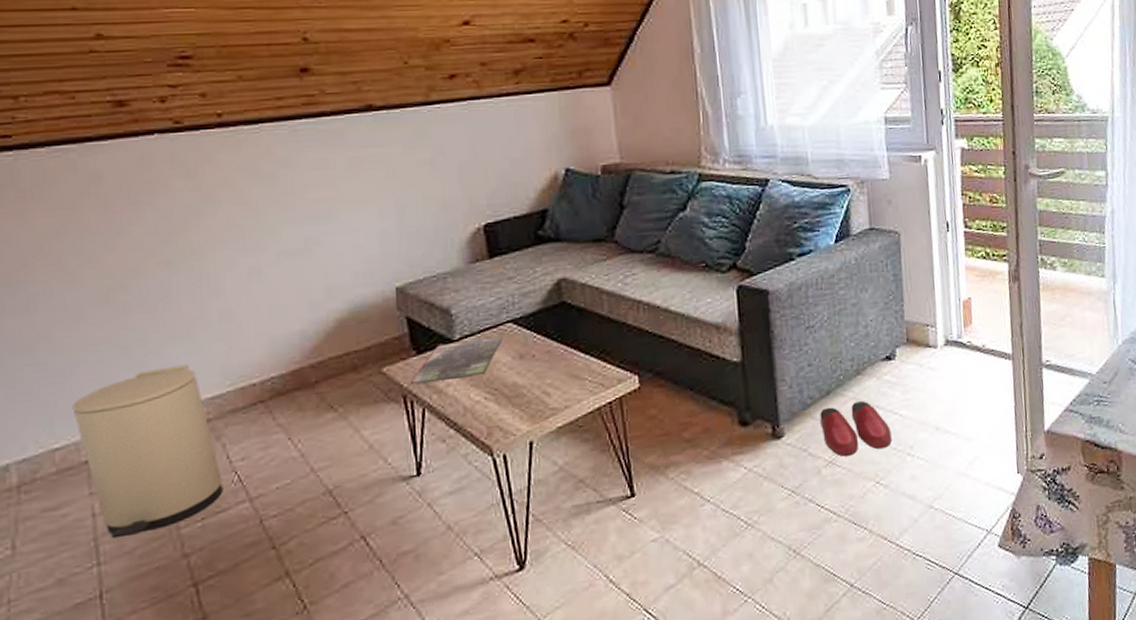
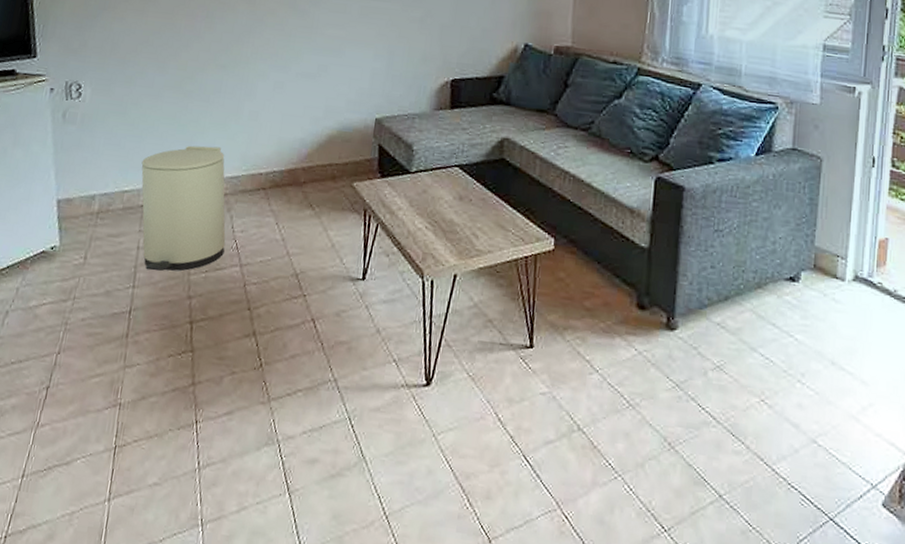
magazine: present [411,336,503,385] -> none [372,173,449,206]
slippers: present [820,401,892,457] -> none [714,312,784,368]

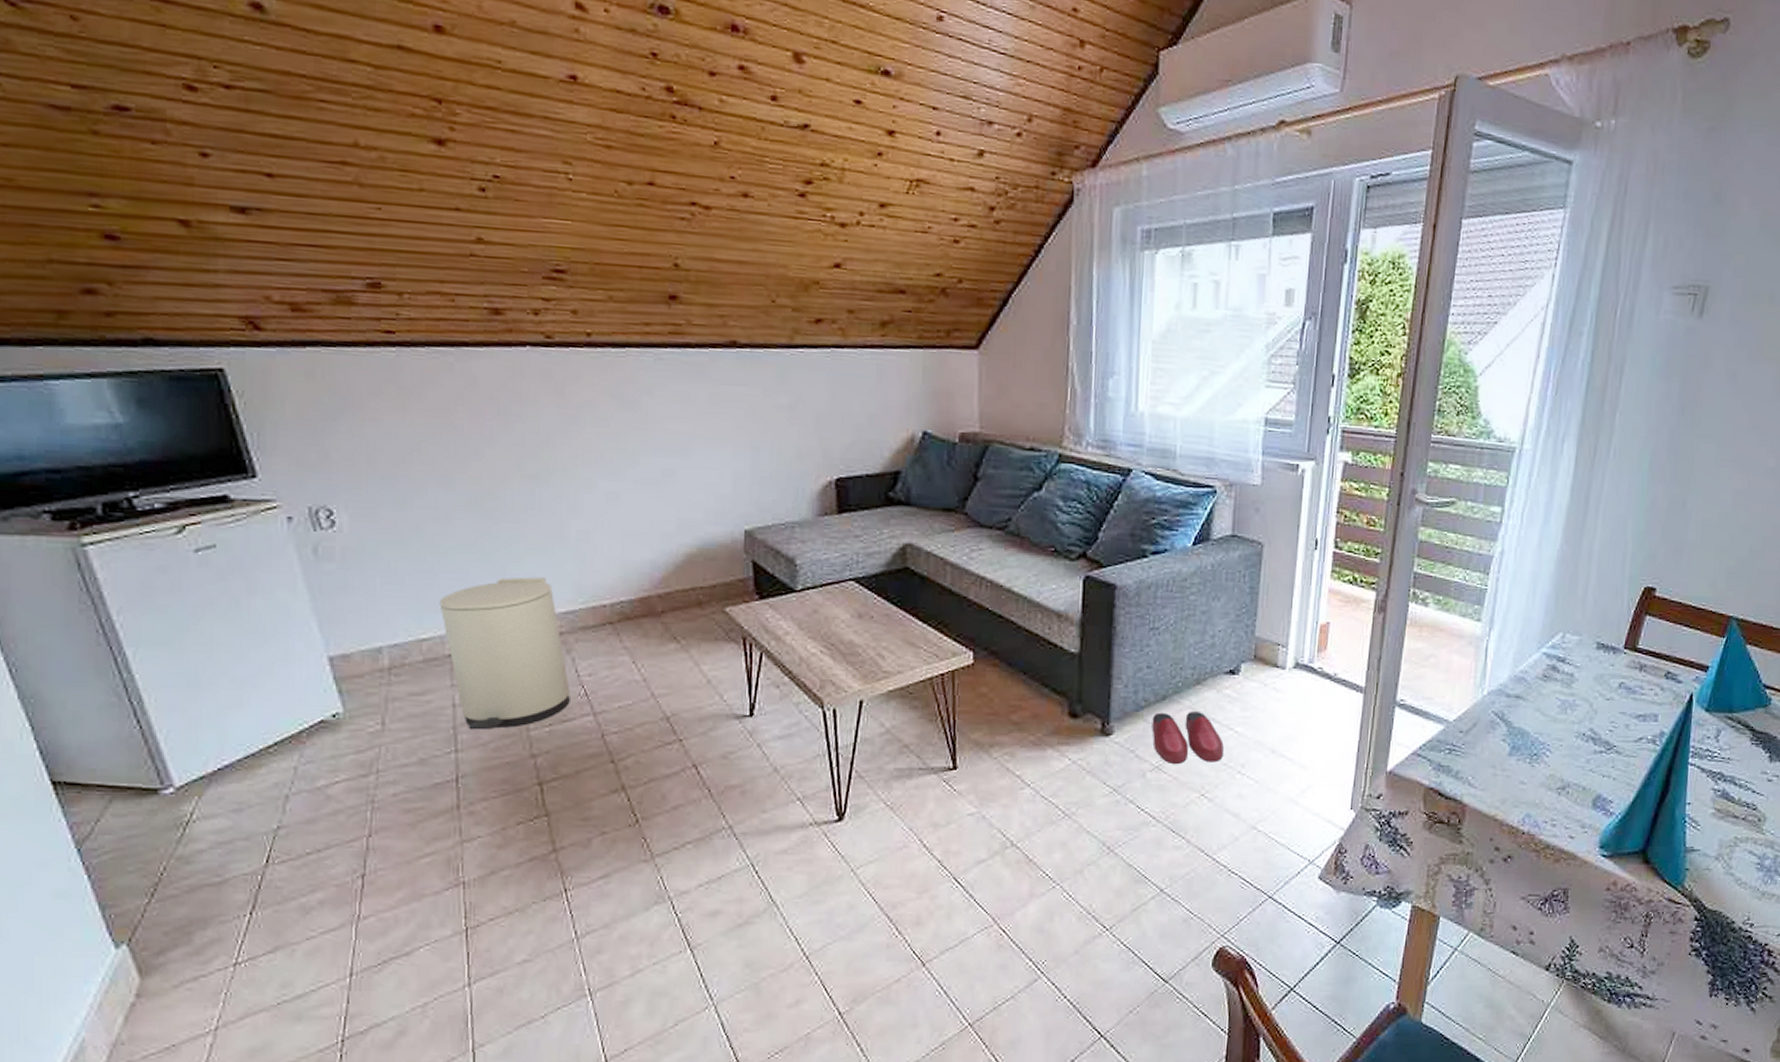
slippers: none [714,312,784,368] -> present [1152,712,1224,764]

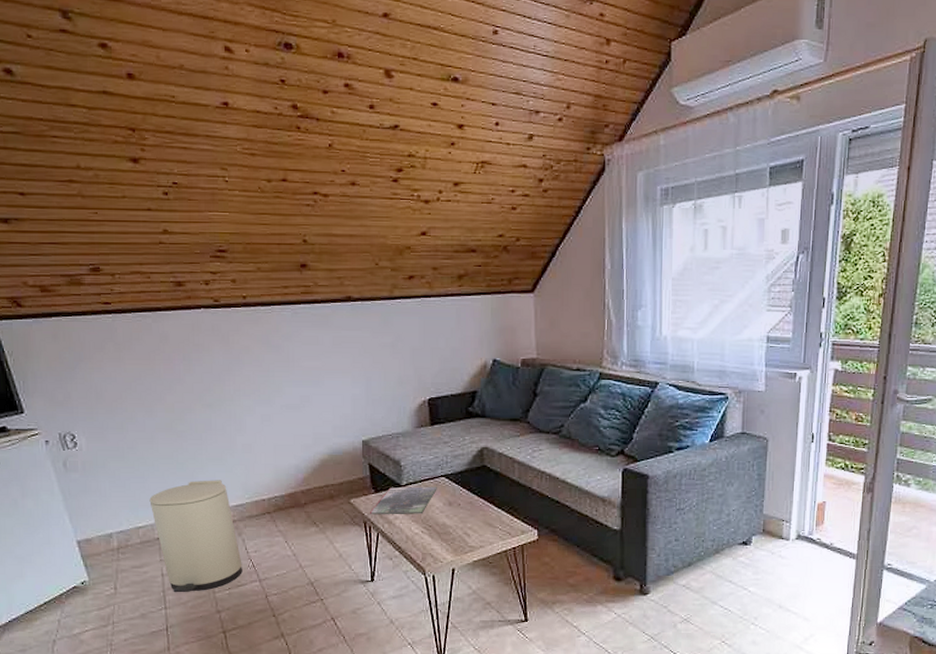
magazine: none [752,592,844,629] -> present [370,486,437,515]
slippers: present [1152,712,1224,764] -> none [680,575,739,617]

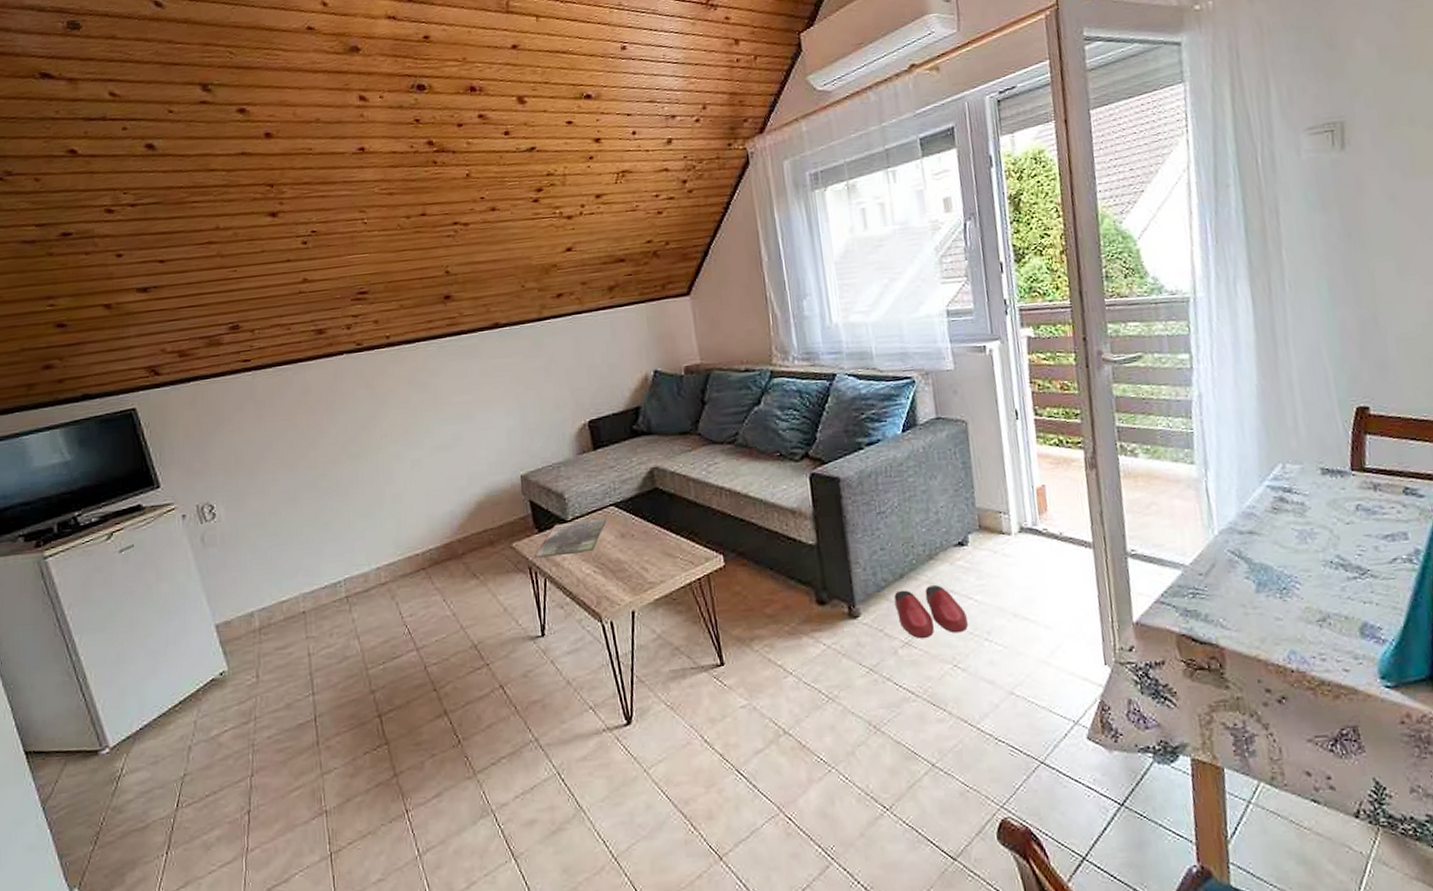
pedal bin: present [149,480,242,593] -> none [293,537,397,675]
slippers: none [680,575,739,617] -> present [894,585,968,638]

